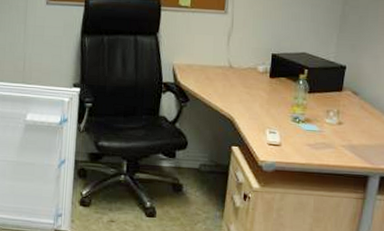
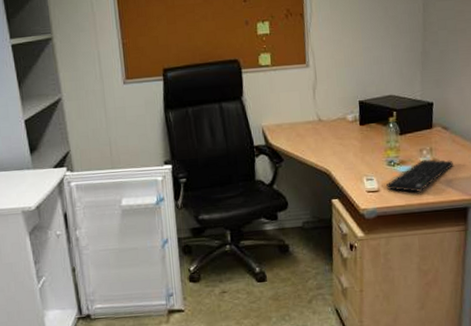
keyboard: none [287,121,359,153] -> present [385,159,453,192]

